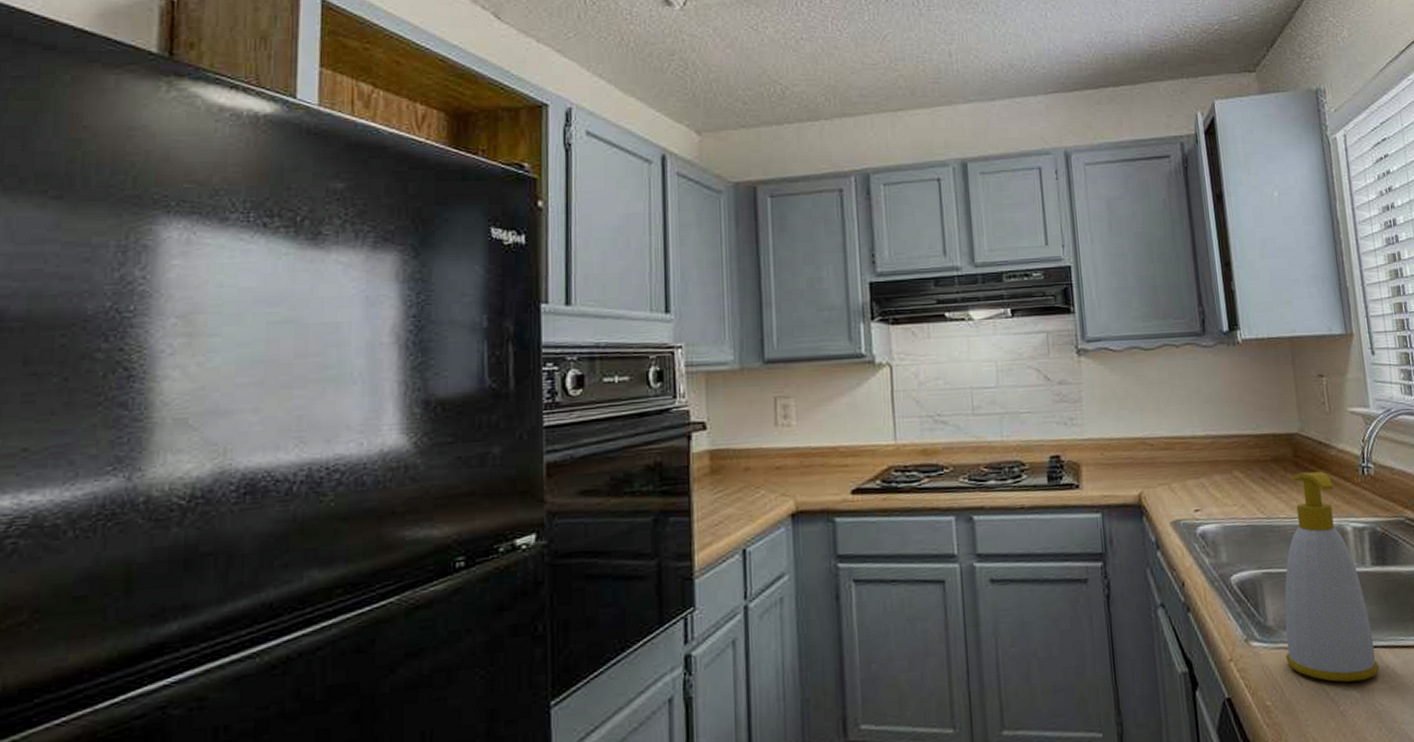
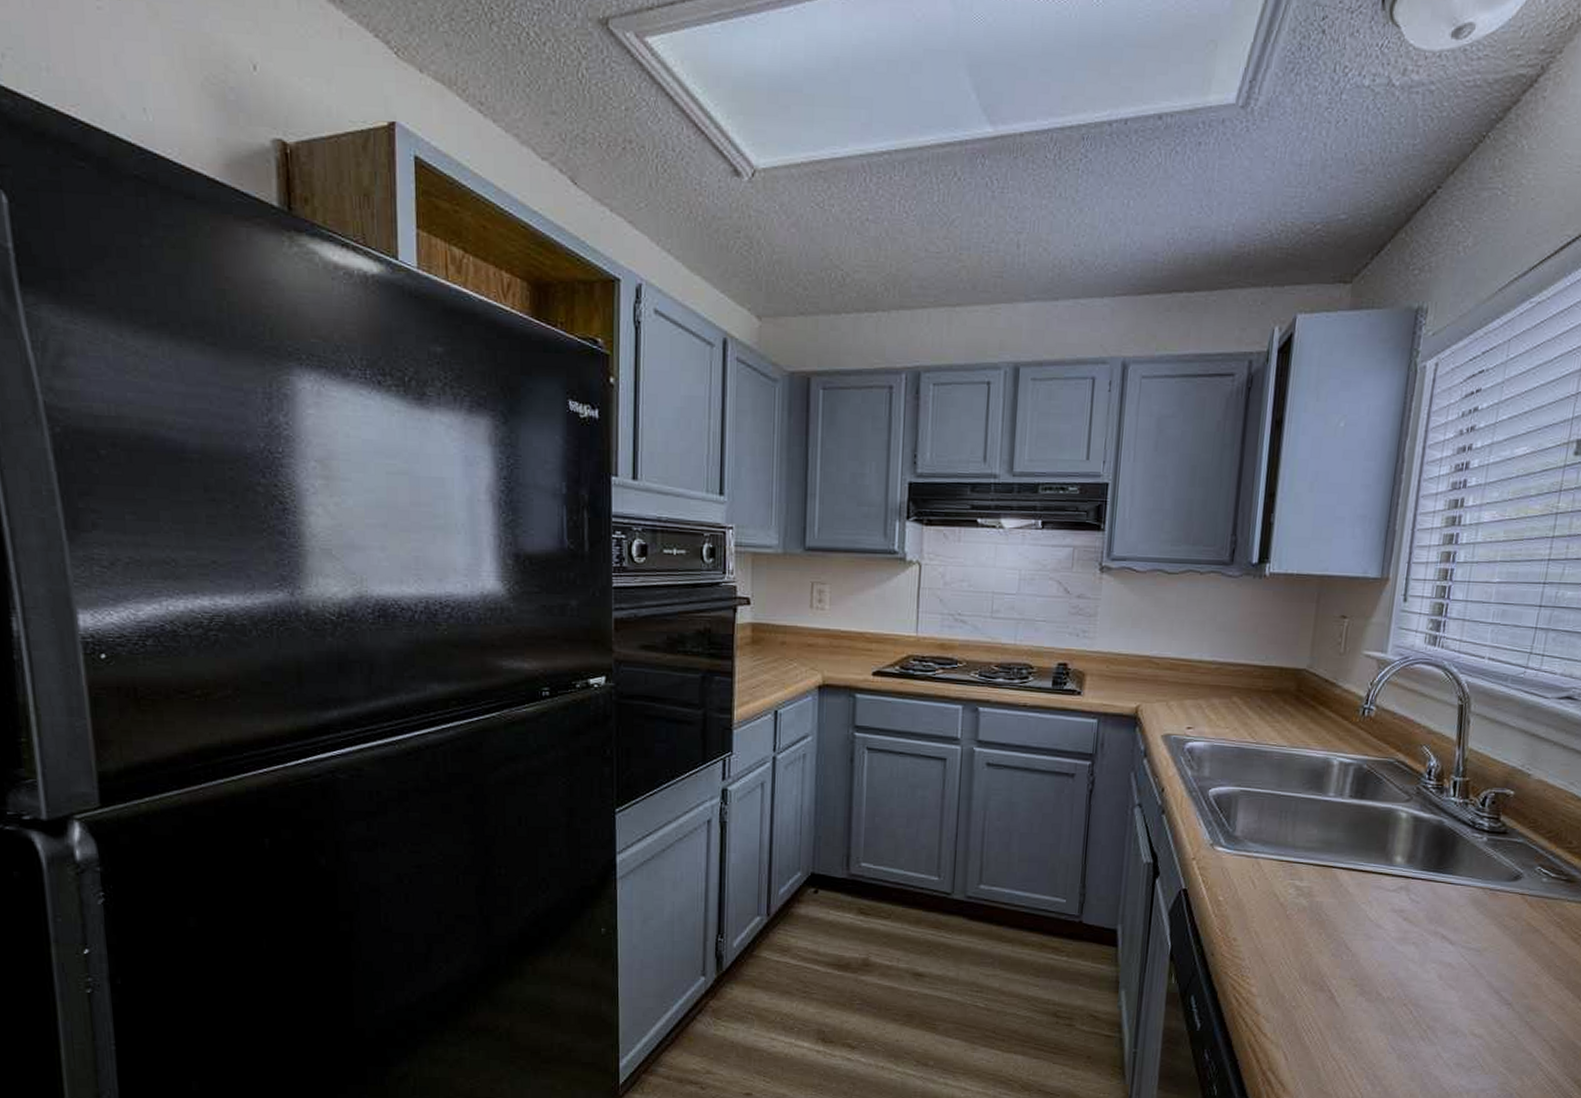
soap bottle: present [1284,471,1380,682] -> none [1246,706,1335,892]

